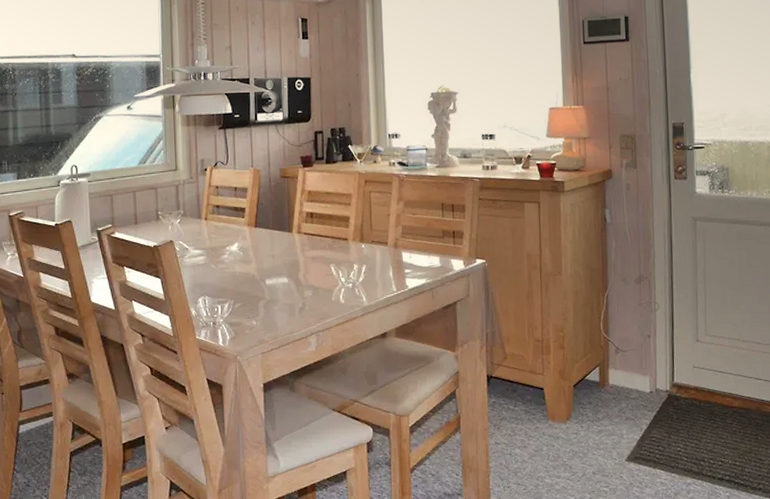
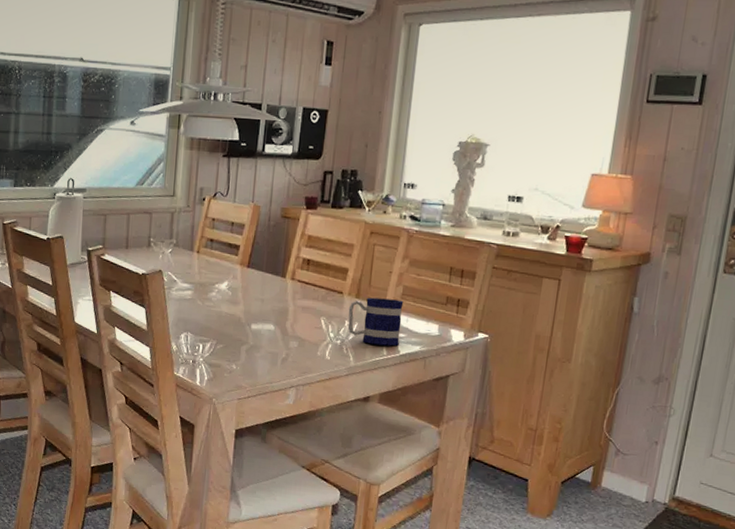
mug: none [355,239,406,283] -> present [347,297,404,346]

